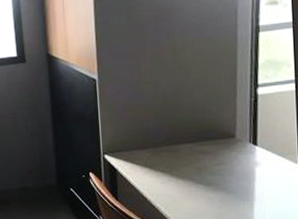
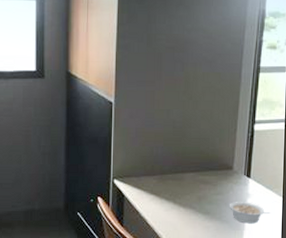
legume: none [234,171,285,194] -> present [229,202,271,224]

